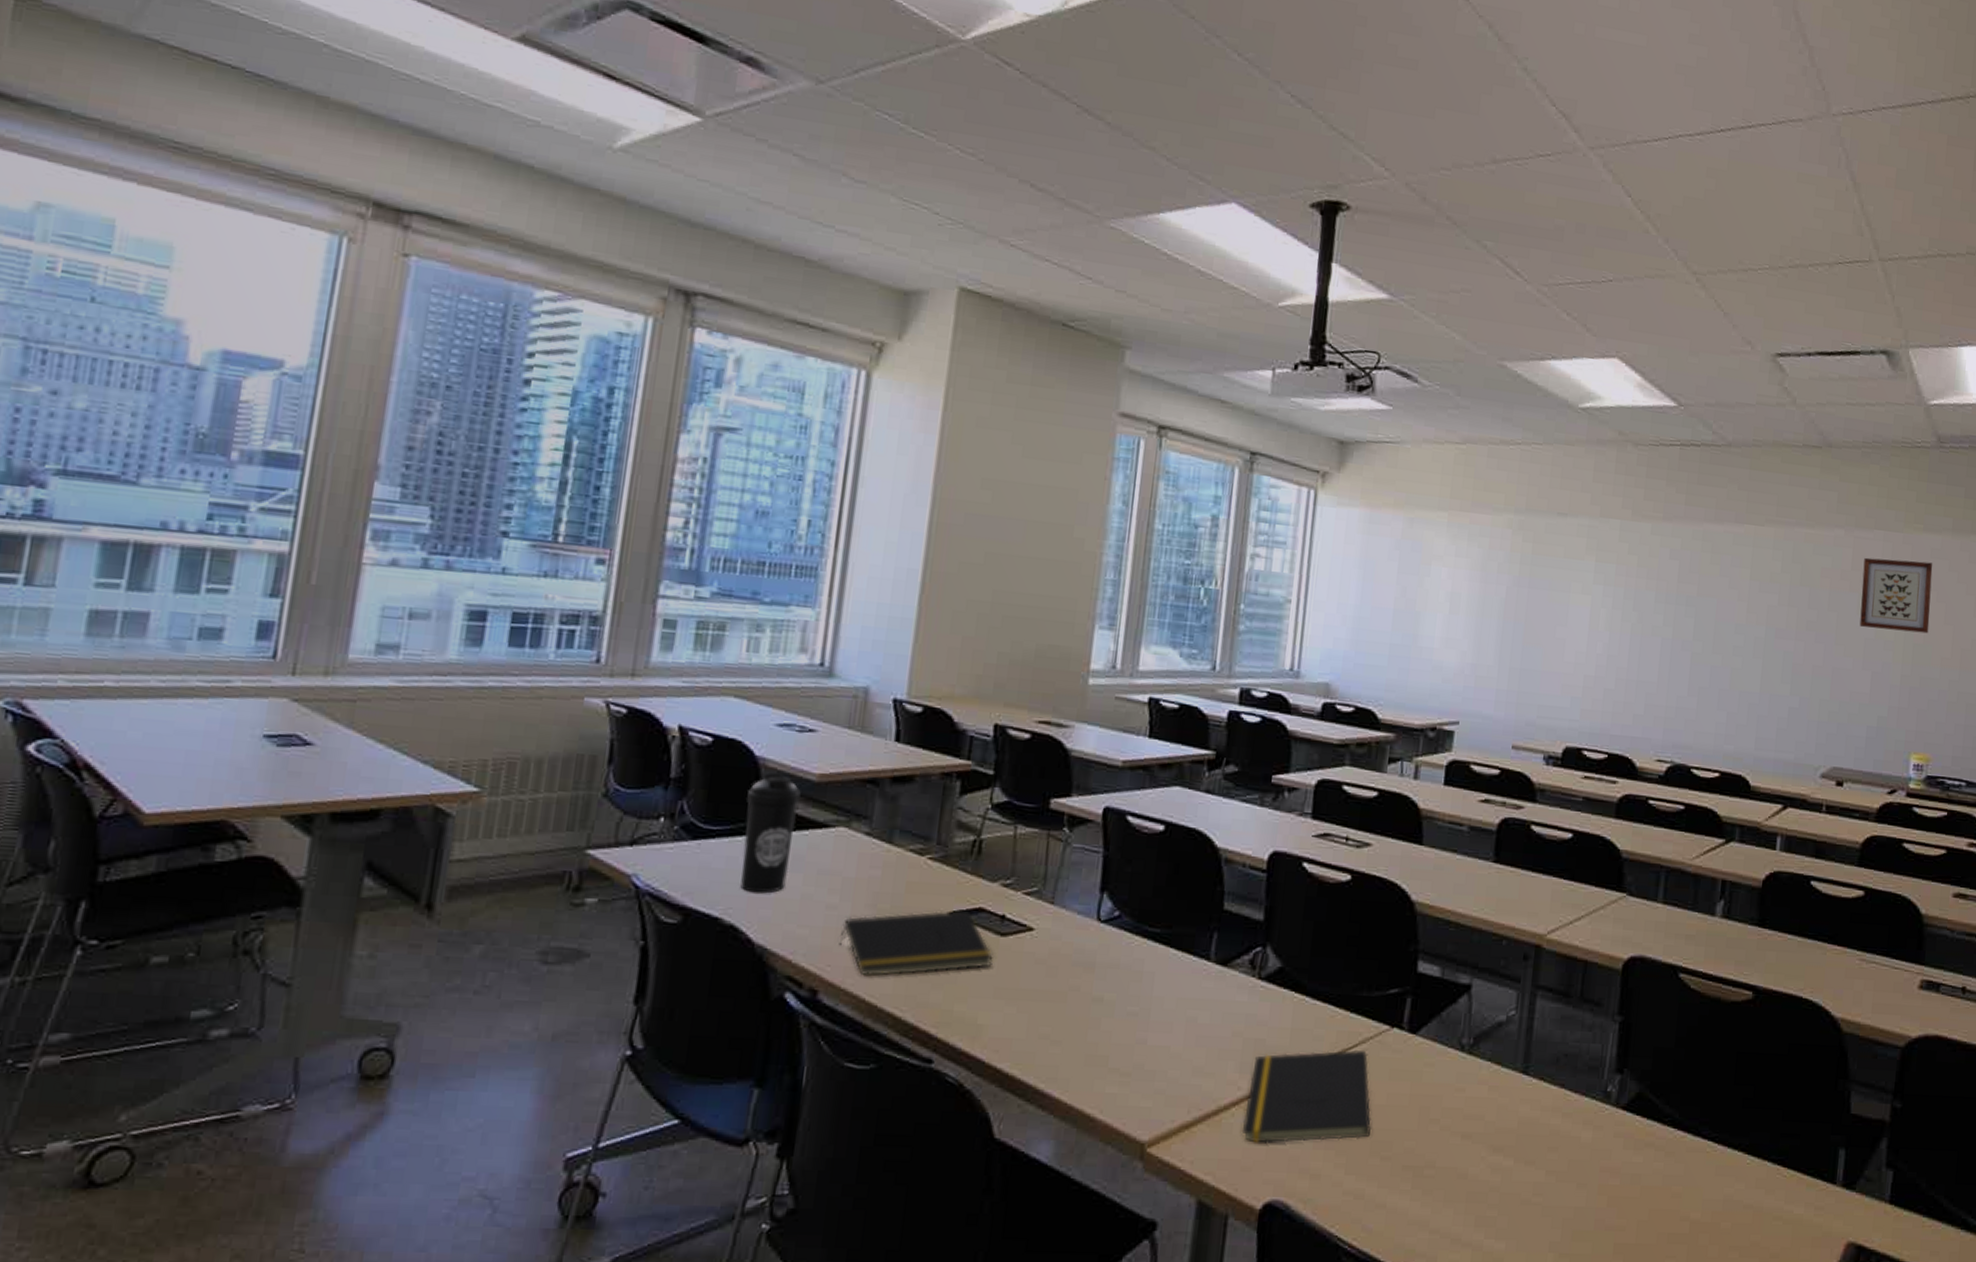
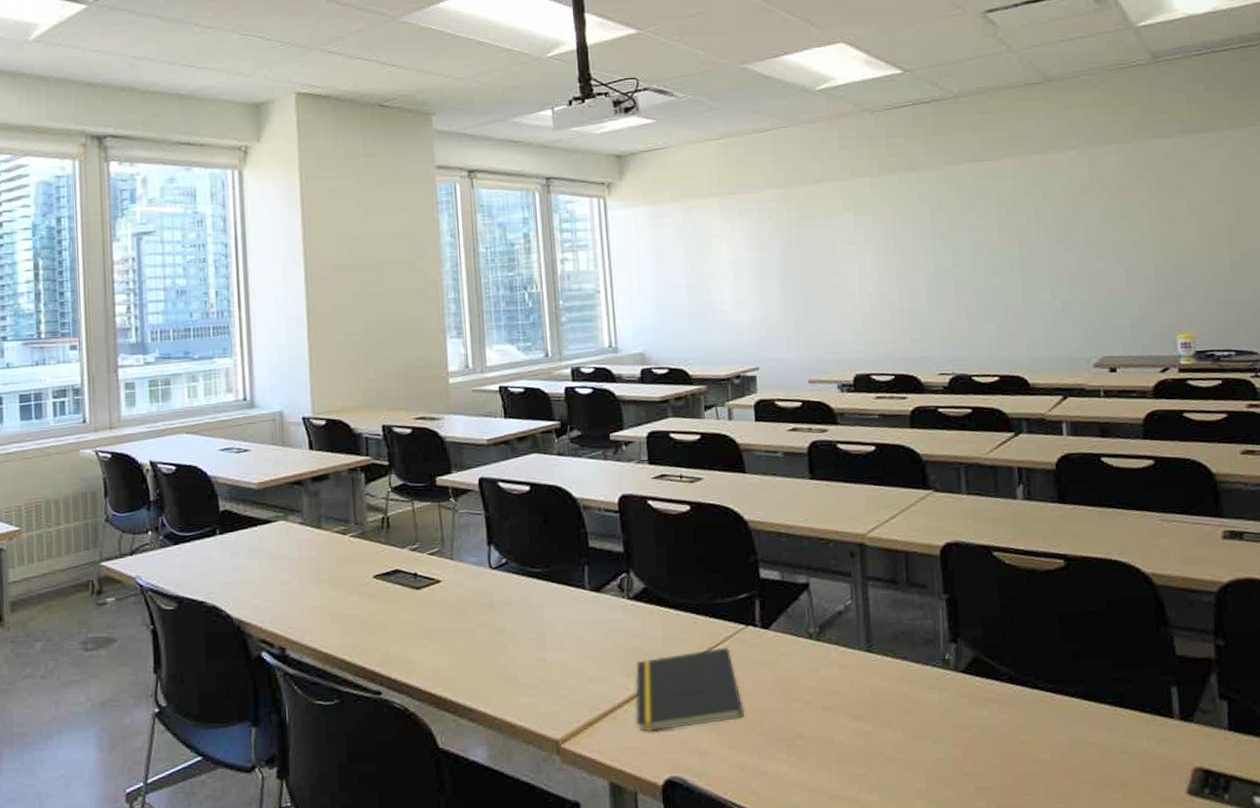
water bottle: present [740,771,801,894] -> none [208,485,248,580]
notepad: present [838,909,993,977] -> none [294,573,414,633]
wall art: present [1859,557,1933,634] -> none [1100,164,1174,231]

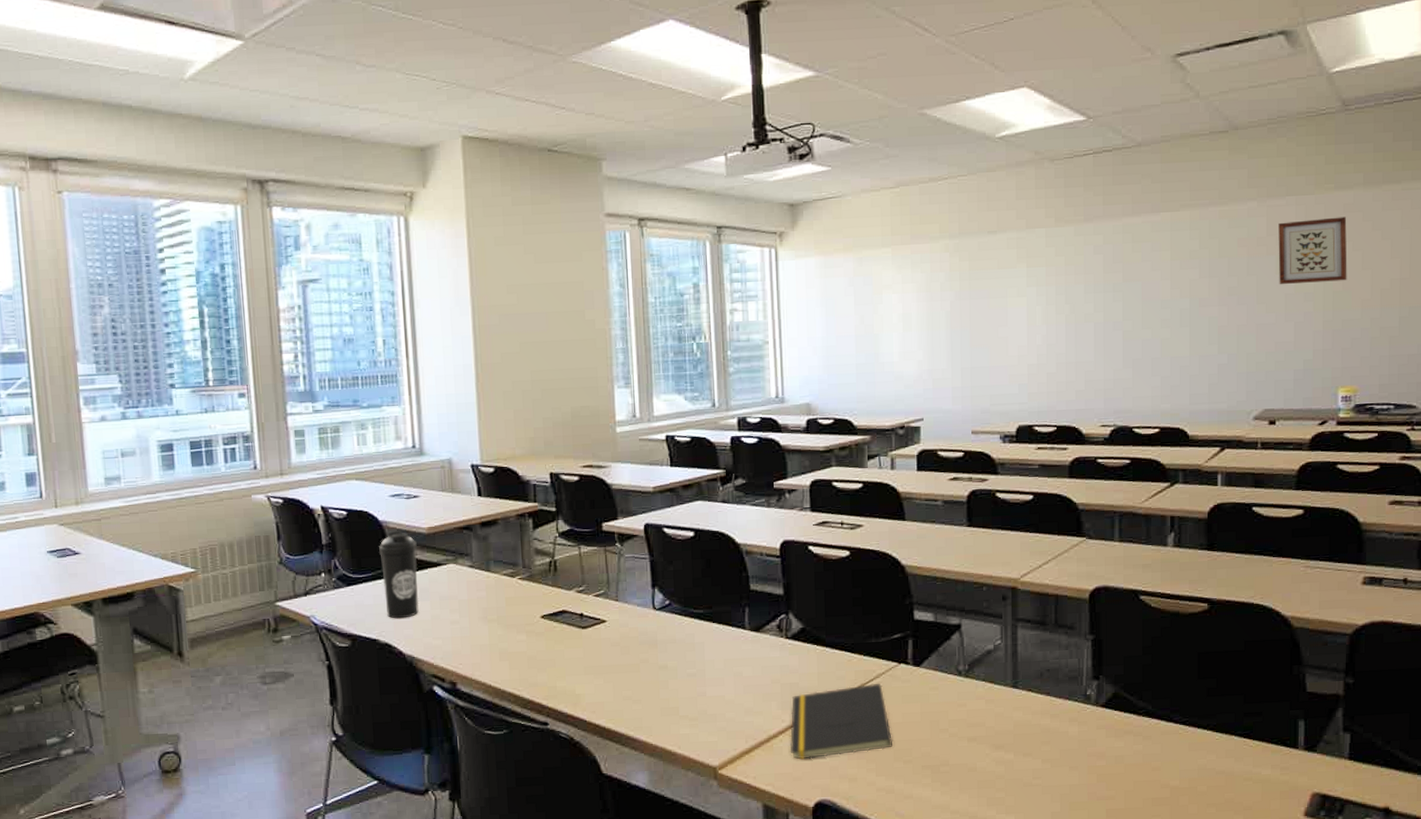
water bottle: none [208,485,248,580] -> present [379,530,419,619]
wall art: none [1100,164,1174,231] -> present [1278,217,1347,284]

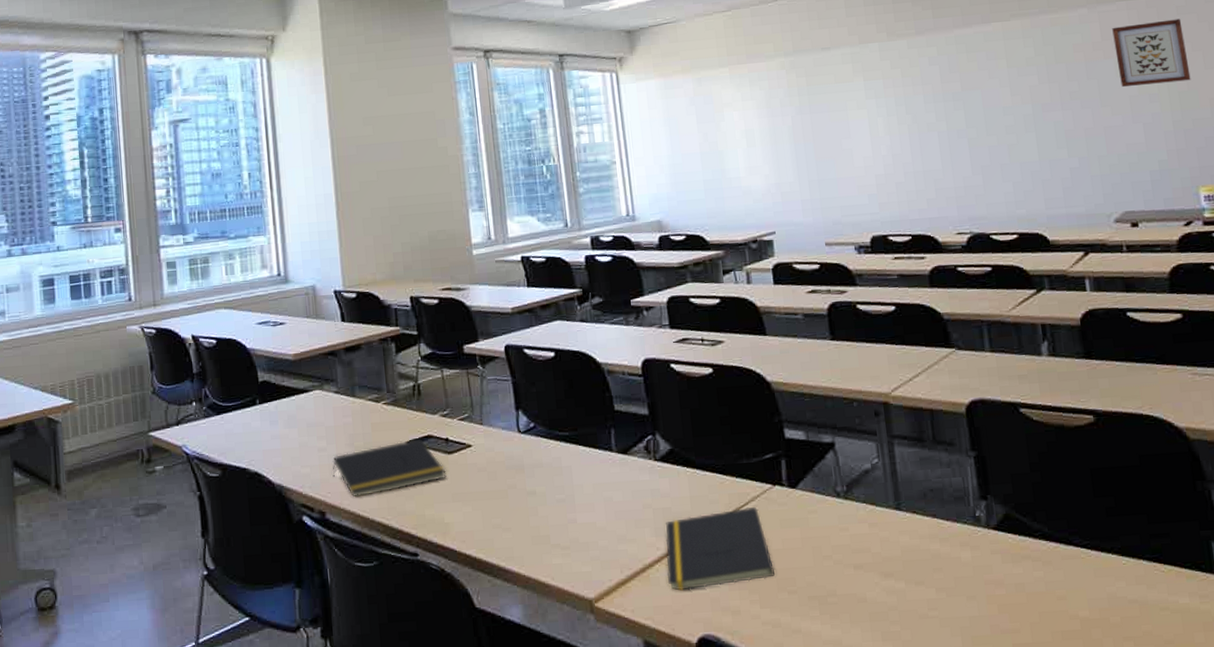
water bottle: present [379,530,419,619] -> none [247,357,287,447]
notepad: none [464,613,580,669] -> present [332,438,447,498]

